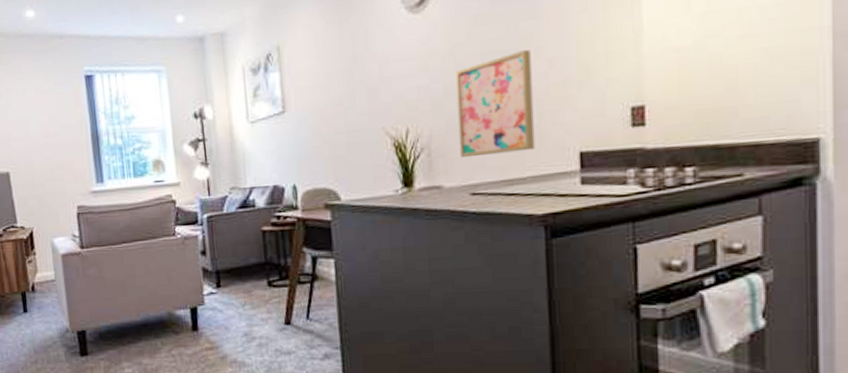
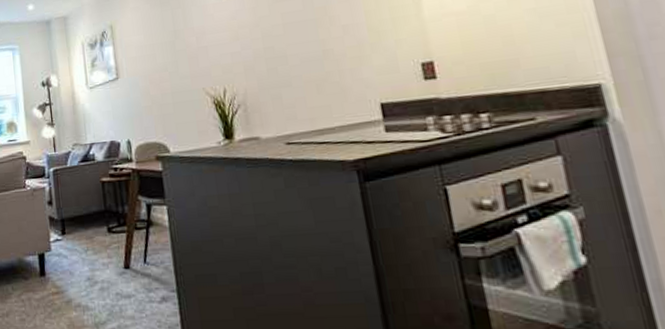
wall art: present [455,50,535,158] -> none [262,19,340,112]

